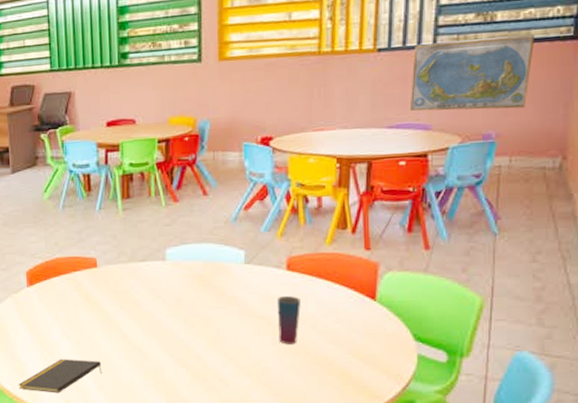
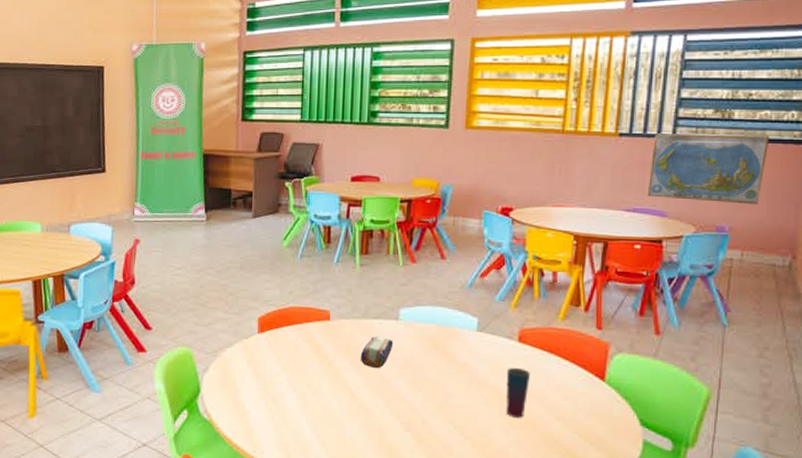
notepad: present [18,358,102,394] -> none [239,410,326,446]
pencil case: none [130,278,162,309] -> present [360,336,394,368]

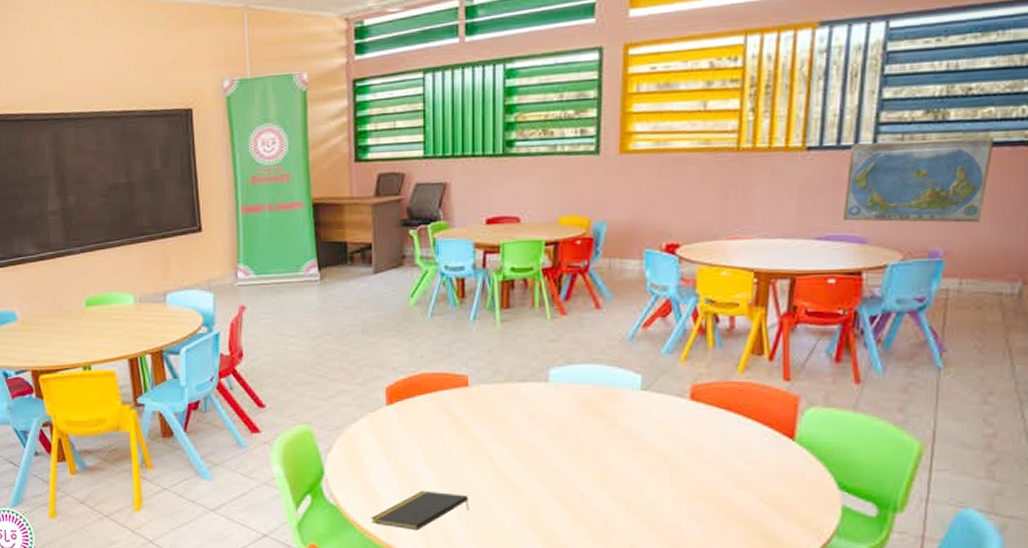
notepad: none [239,410,326,446] -> present [371,490,469,531]
pencil case: present [360,336,394,368] -> none [505,402,544,438]
cup: present [506,367,530,418] -> none [678,429,705,487]

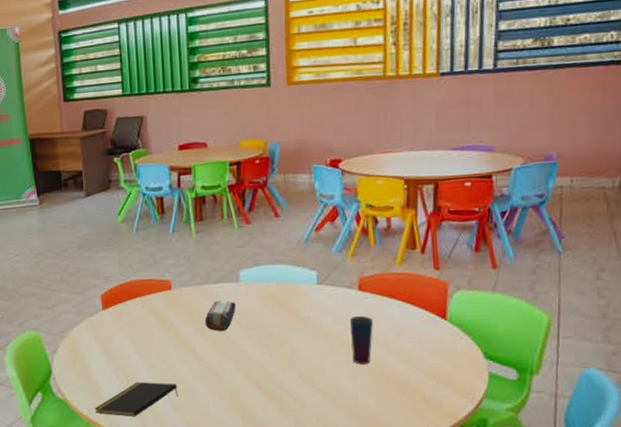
pencil case: none [505,402,544,438] -> present [205,300,236,331]
cup: none [678,429,705,487] -> present [350,315,373,364]
world map: present [842,138,995,223] -> none [473,60,591,133]

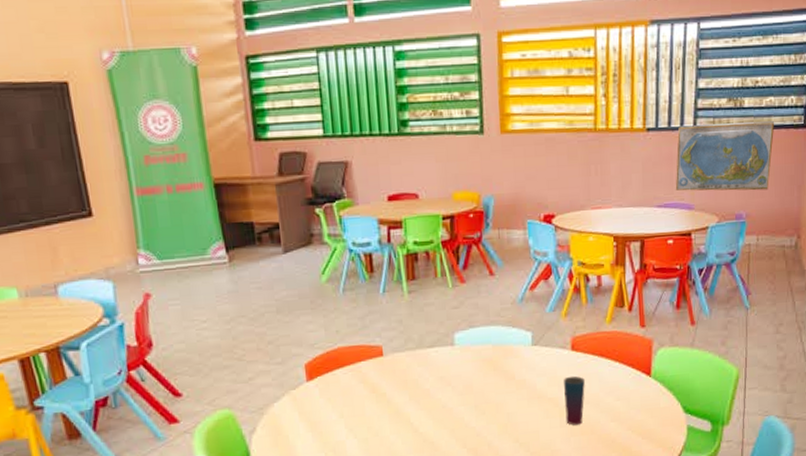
pencil case: present [205,300,236,331] -> none [419,365,452,399]
world map: none [473,60,591,133] -> present [675,122,775,191]

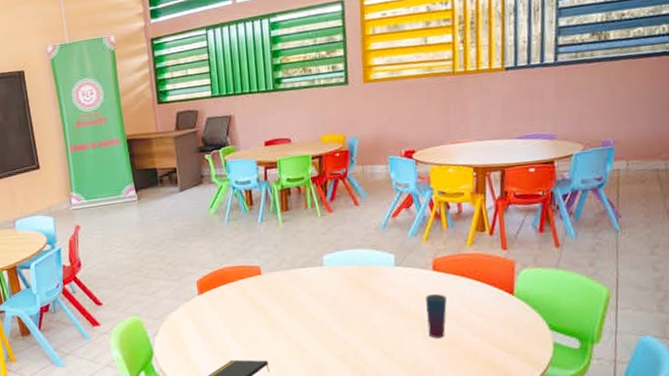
world map: present [675,122,775,191] -> none [536,51,645,123]

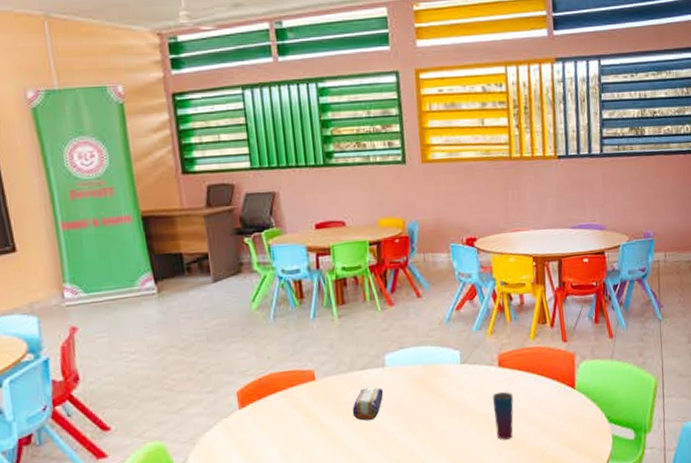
pencil case: none [292,283,321,312] -> present [352,387,384,421]

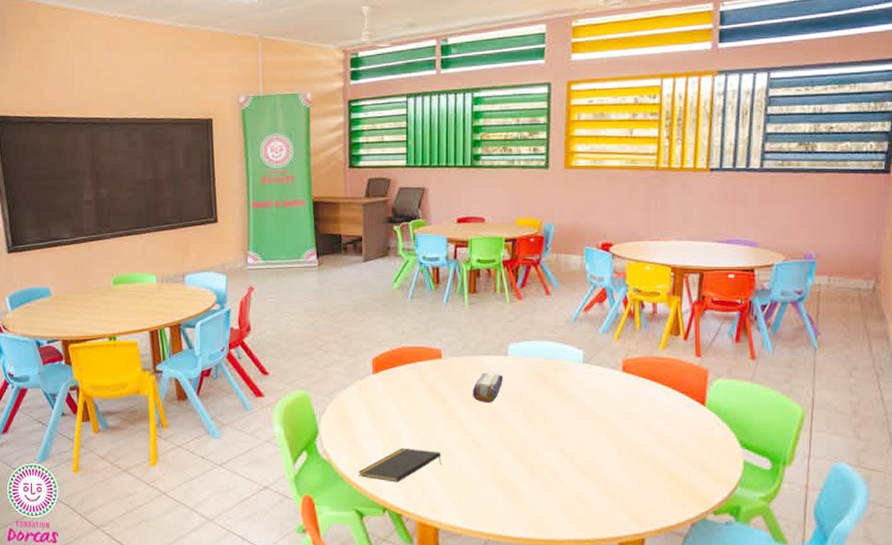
cup: present [493,391,514,440] -> none [613,396,635,445]

